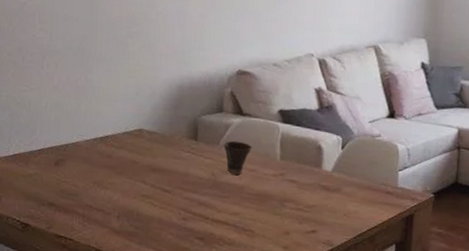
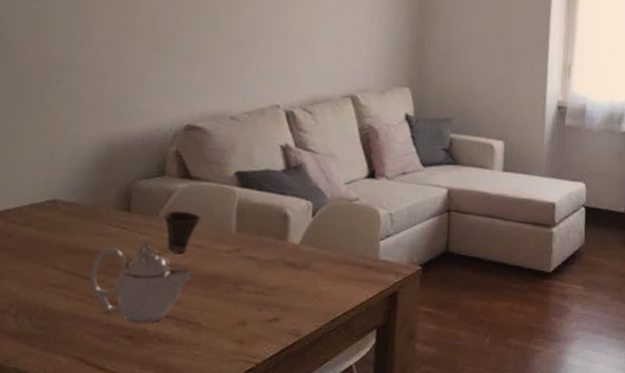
teapot: none [169,164,248,229] -> present [89,241,194,324]

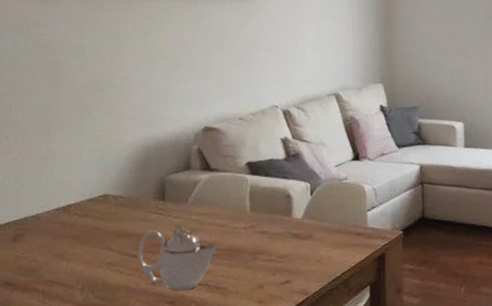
cup: present [164,210,201,253] -> none [192,197,221,232]

